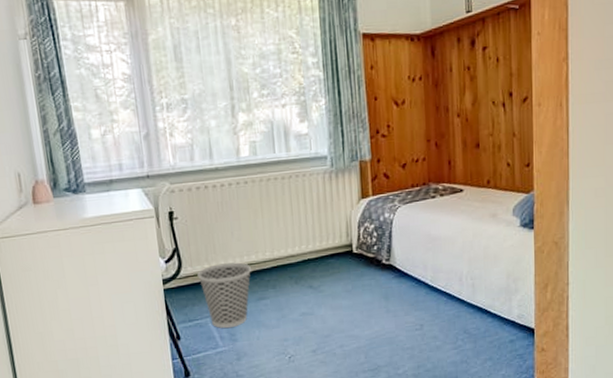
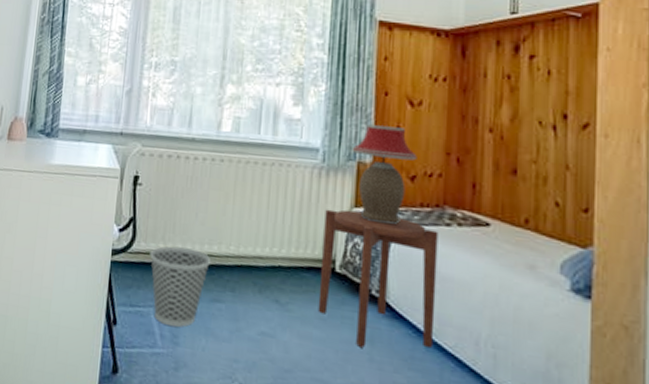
side table: none [339,199,431,304] -> present [318,209,439,349]
table lamp: none [354,125,406,208] -> present [352,124,417,225]

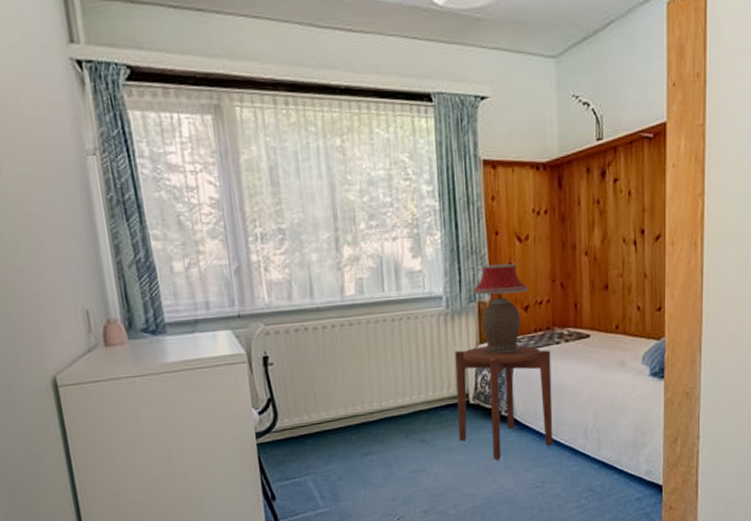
wastebasket: present [150,246,212,327] -> none [295,413,357,487]

